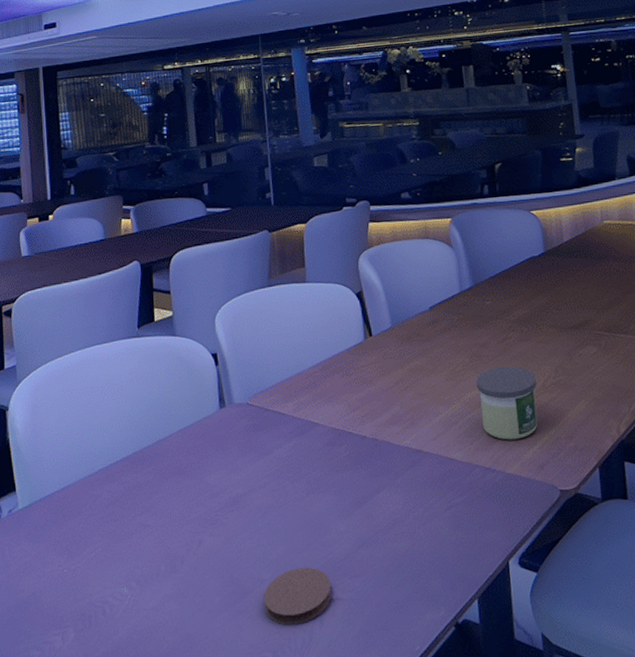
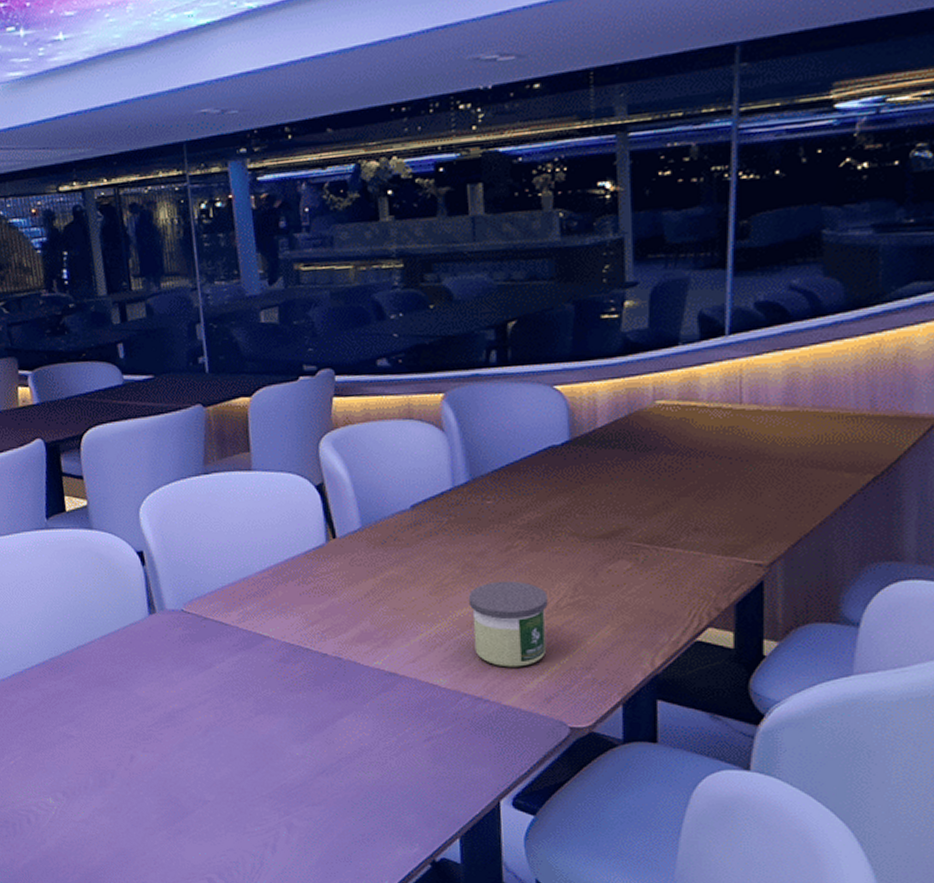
coaster: present [263,567,332,625] -> none [206,791,286,849]

